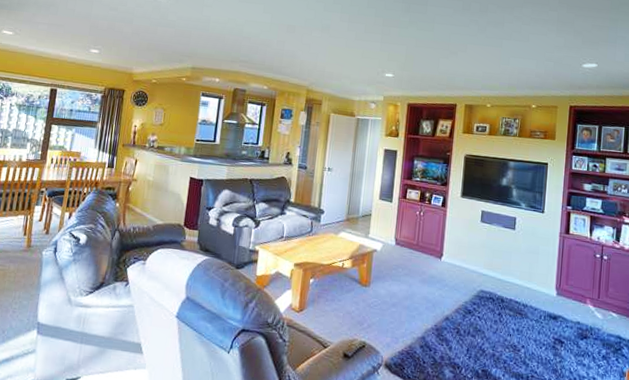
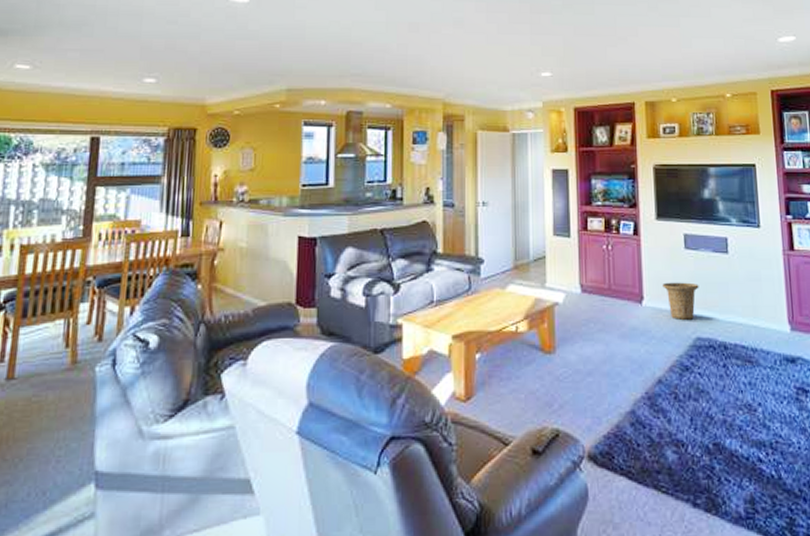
basket: none [459,245,488,276] -> present [662,282,699,320]

